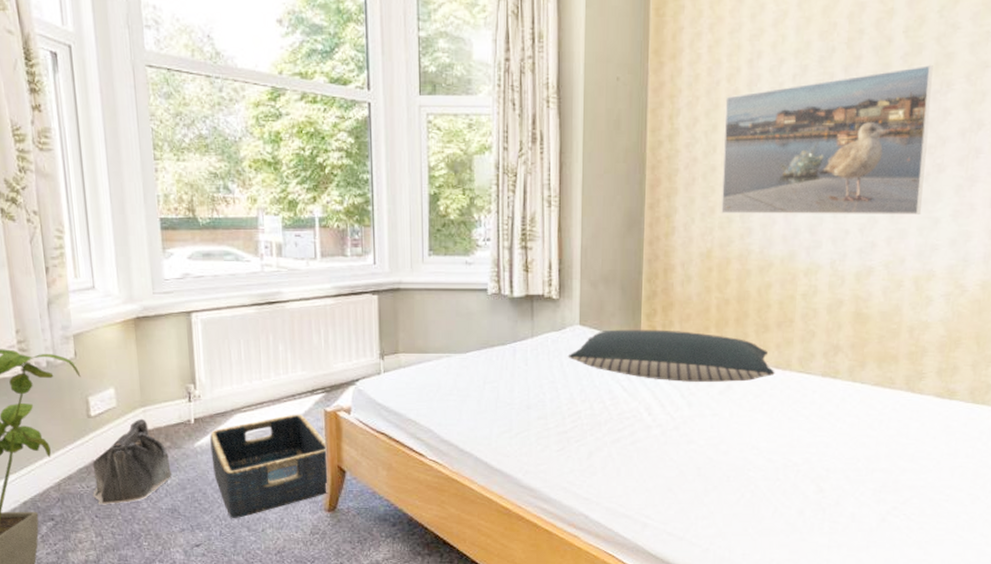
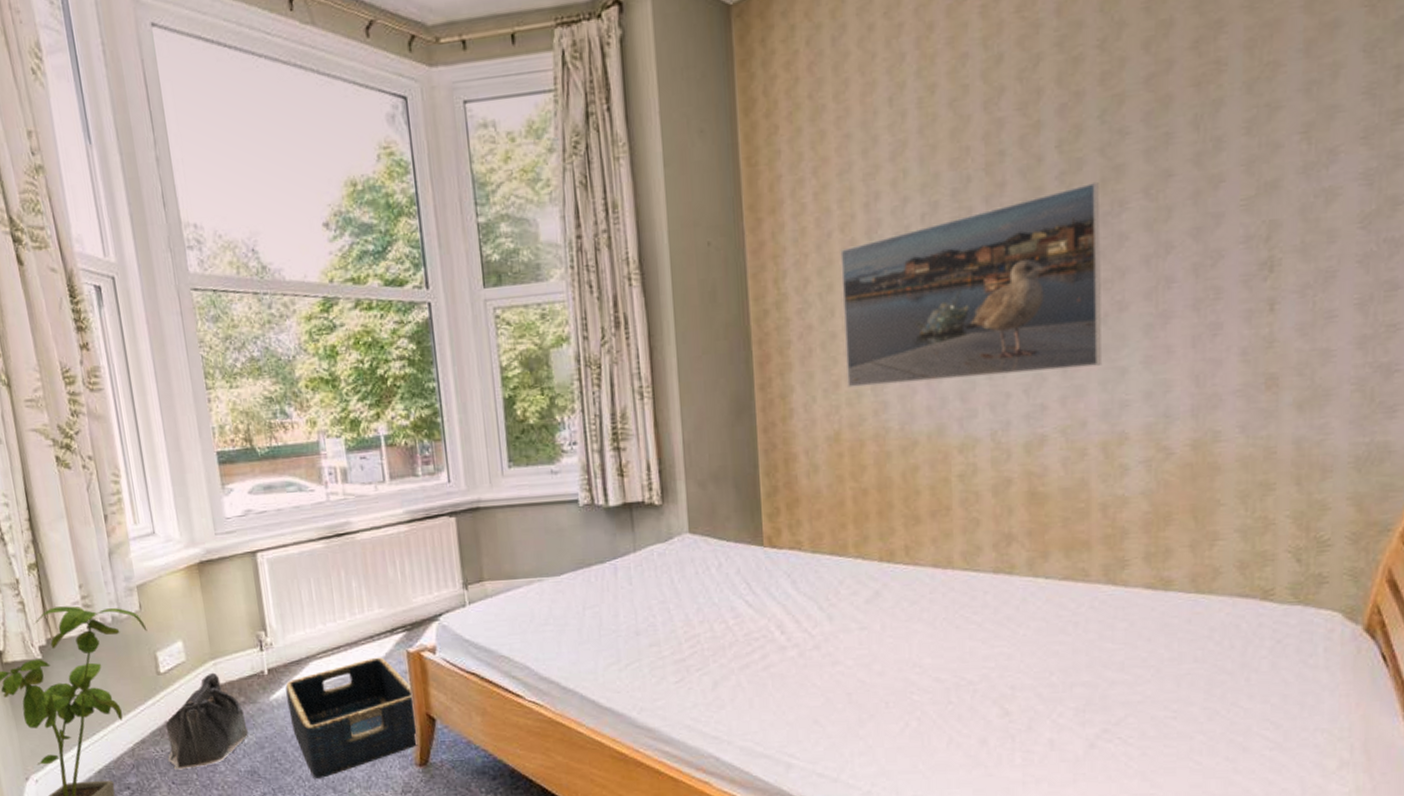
pillow: present [567,329,775,382] -> none [678,531,933,592]

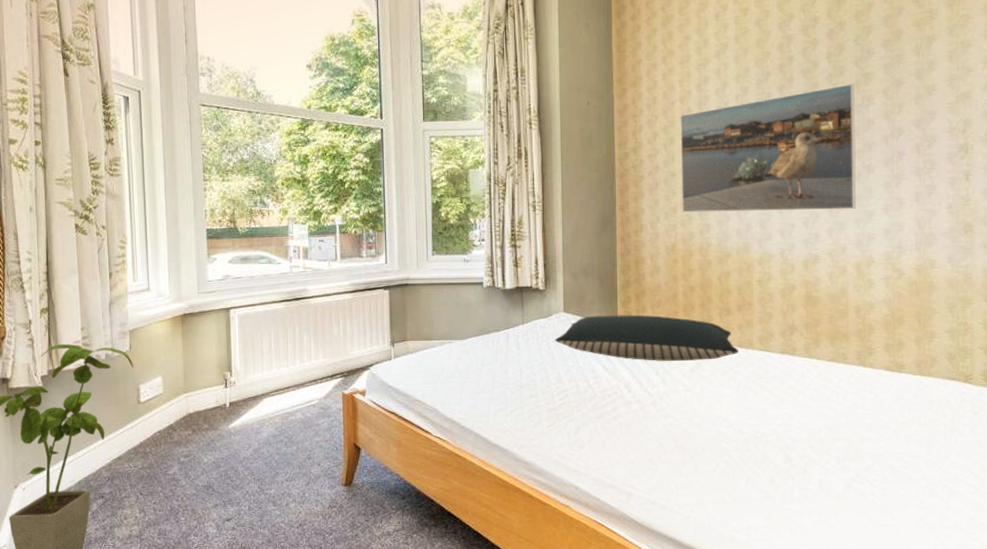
saddlebag: present [165,672,249,770] -> none [139,403,209,483]
basket: present [285,657,419,778] -> none [242,397,345,493]
pillow: none [678,531,933,592] -> present [554,315,739,361]

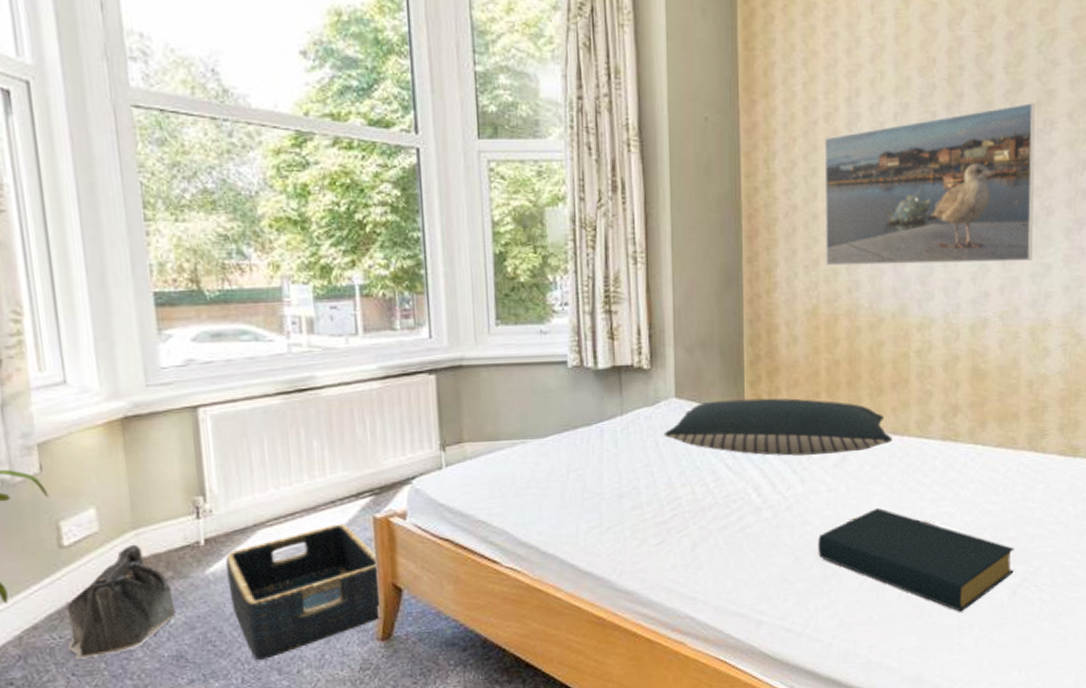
saddlebag: none [139,403,209,483] -> present [66,544,177,660]
basket: none [242,397,345,493] -> present [226,524,382,660]
hardback book: none [678,406,848,499] -> present [818,507,1014,612]

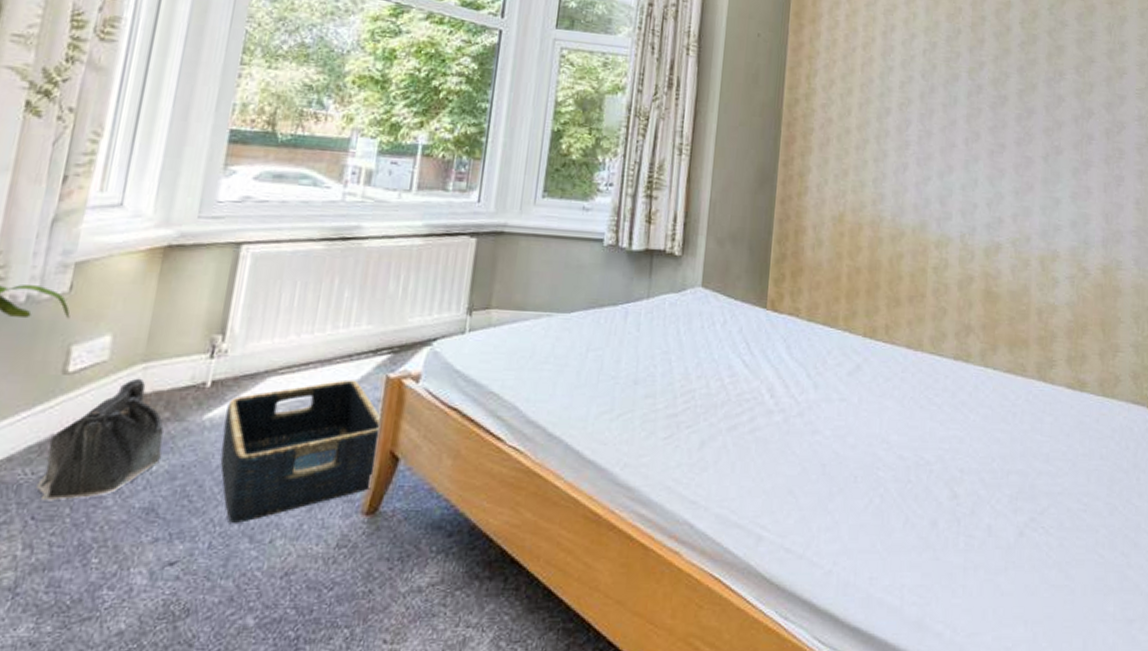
pillow: present [663,398,892,456] -> none [685,294,906,362]
hardback book: present [818,507,1014,612] -> none [825,423,1022,549]
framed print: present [824,102,1035,266] -> none [854,54,1047,194]

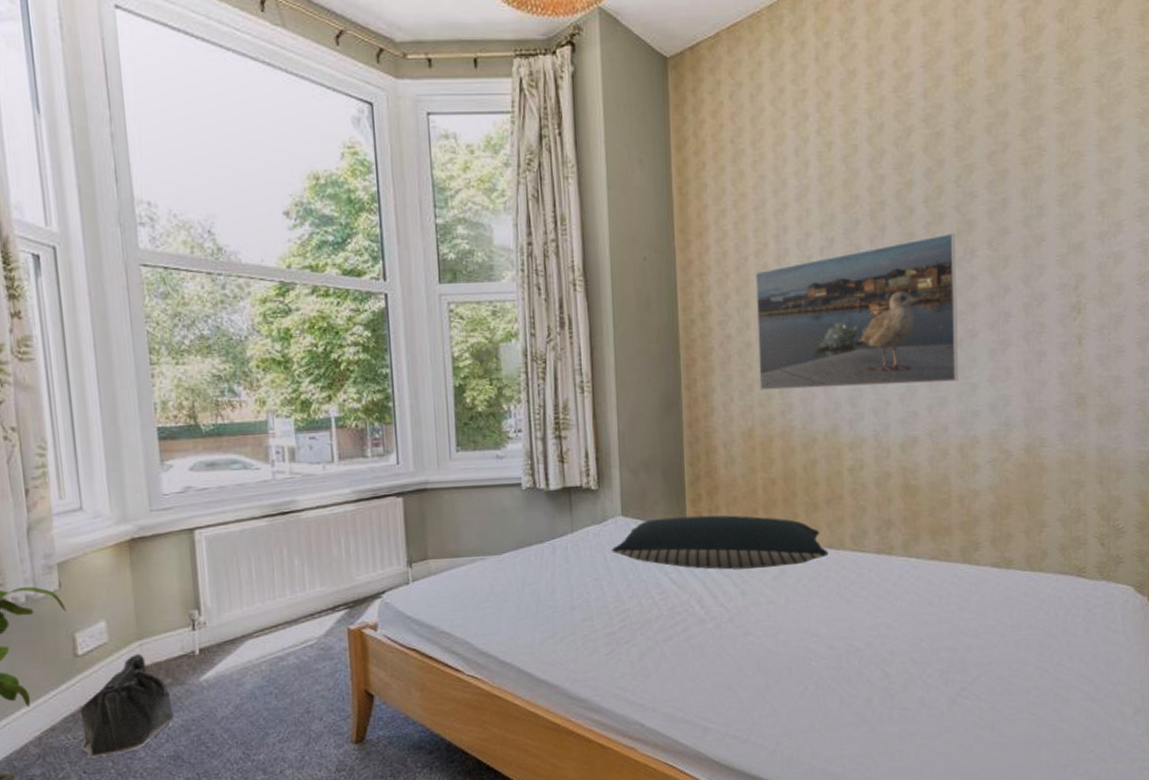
basket: present [220,379,382,523] -> none [217,635,355,761]
pillow: none [685,294,906,362] -> present [611,515,829,570]
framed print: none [854,54,1047,194] -> present [755,232,959,390]

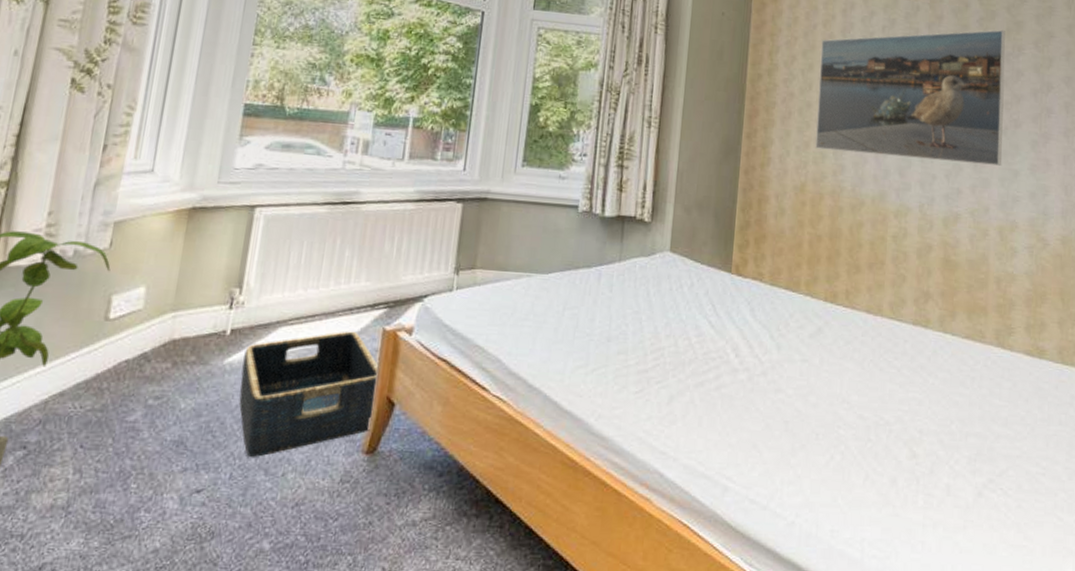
saddlebag: present [80,653,174,759] -> none [84,325,191,432]
basket: none [217,635,355,761] -> present [239,331,379,457]
pillow: present [611,515,829,570] -> none [655,259,866,325]

